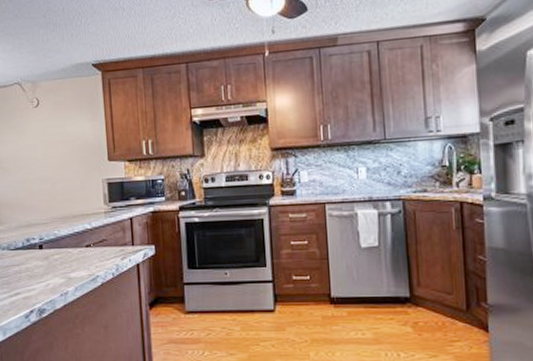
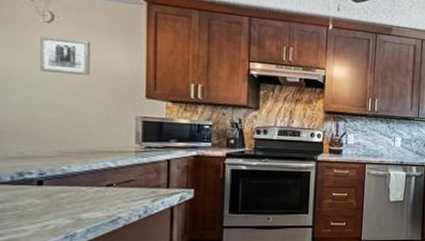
wall art: none [32,117,66,150] -> present [41,36,90,75]

